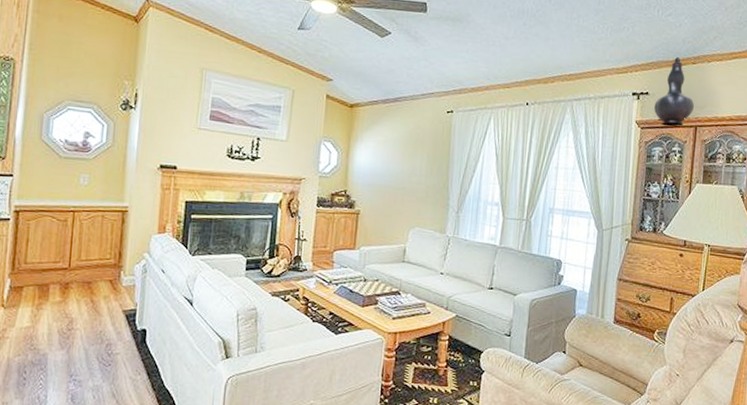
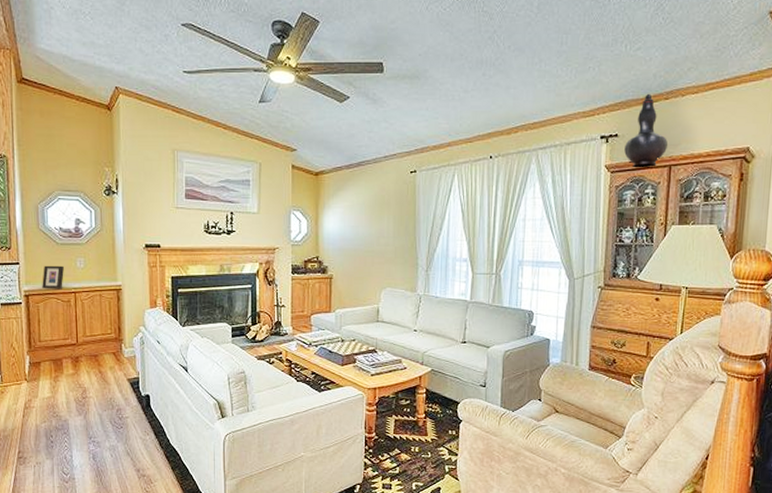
picture frame: none [36,179,65,207] -> present [42,265,64,289]

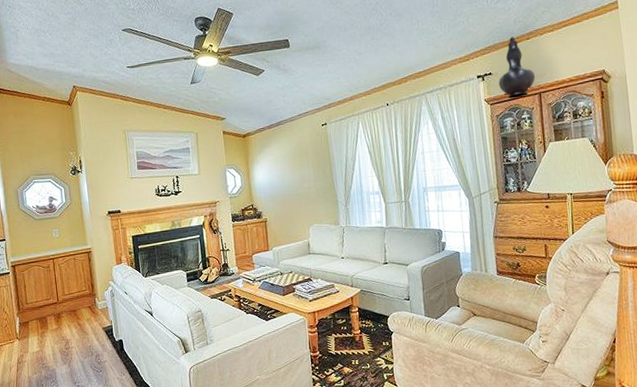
picture frame: present [42,265,64,289] -> none [25,237,43,259]

